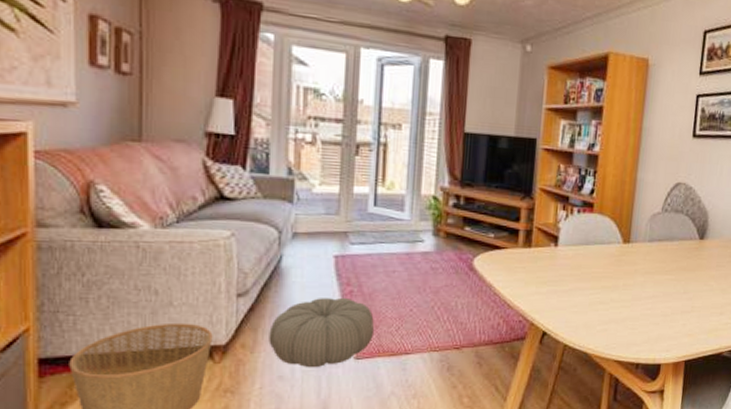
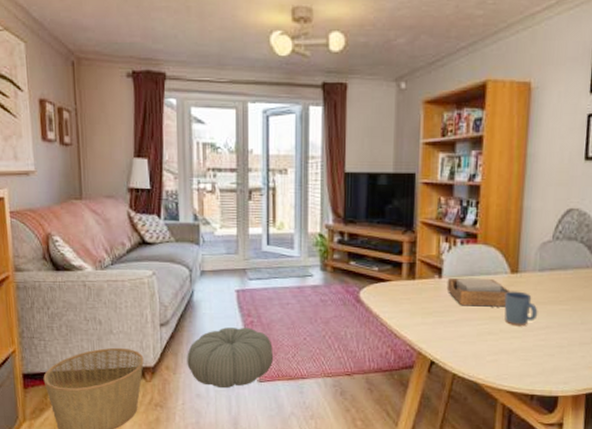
napkin holder: none [562,246,622,277] -> present [446,277,511,307]
mug: none [615,261,646,295] -> present [504,291,538,325]

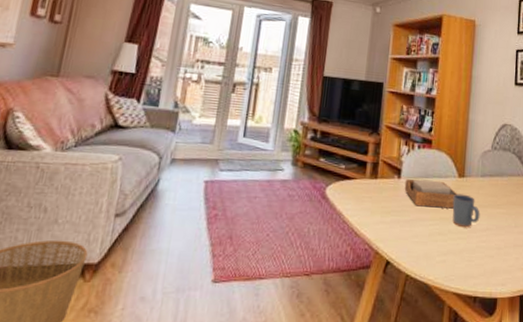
pouf: present [187,327,274,389] -> none [136,220,234,290]

